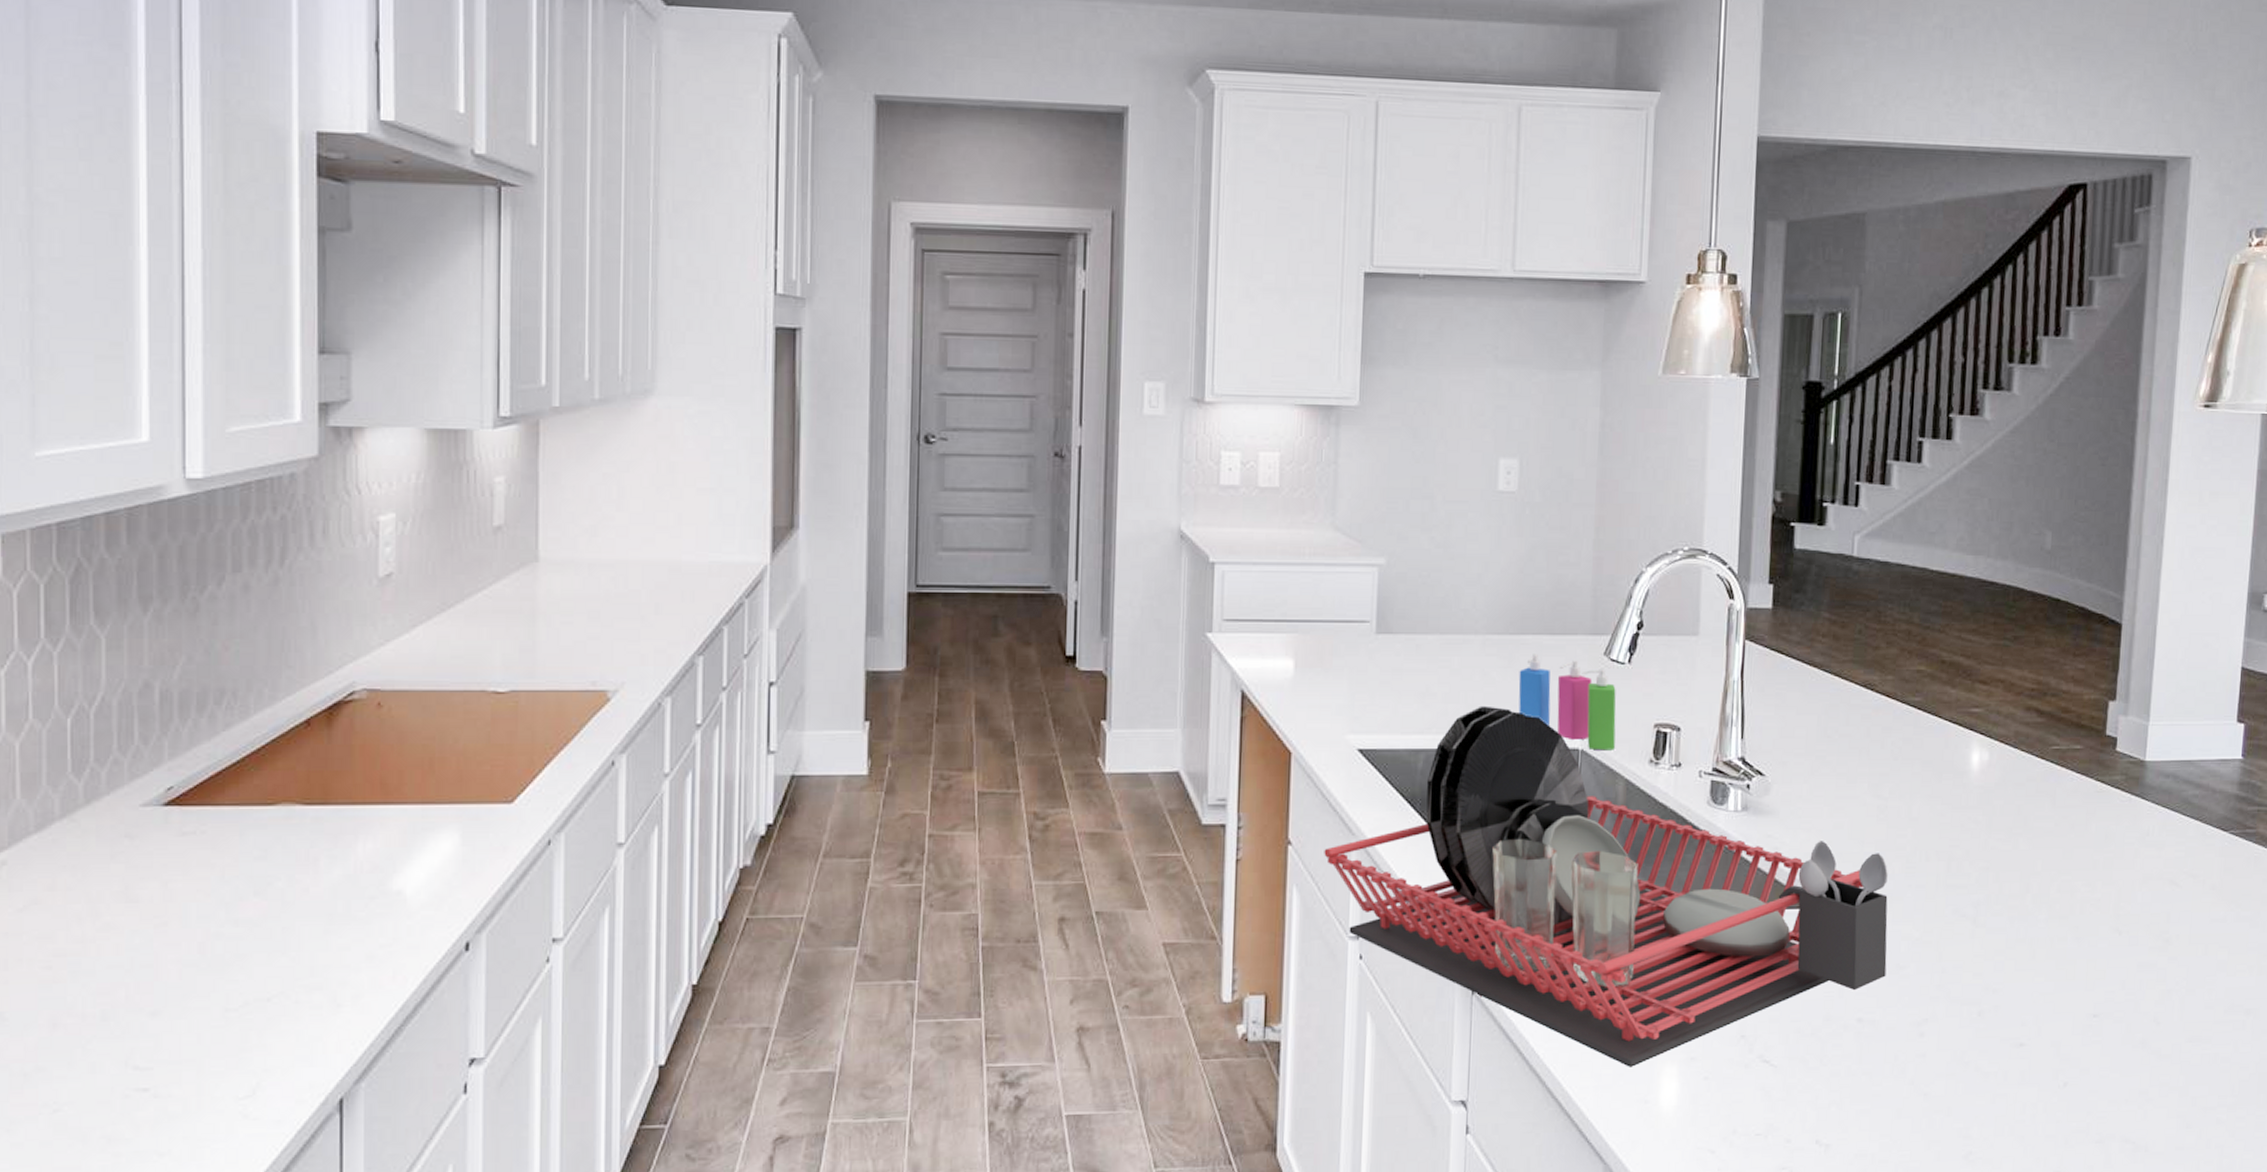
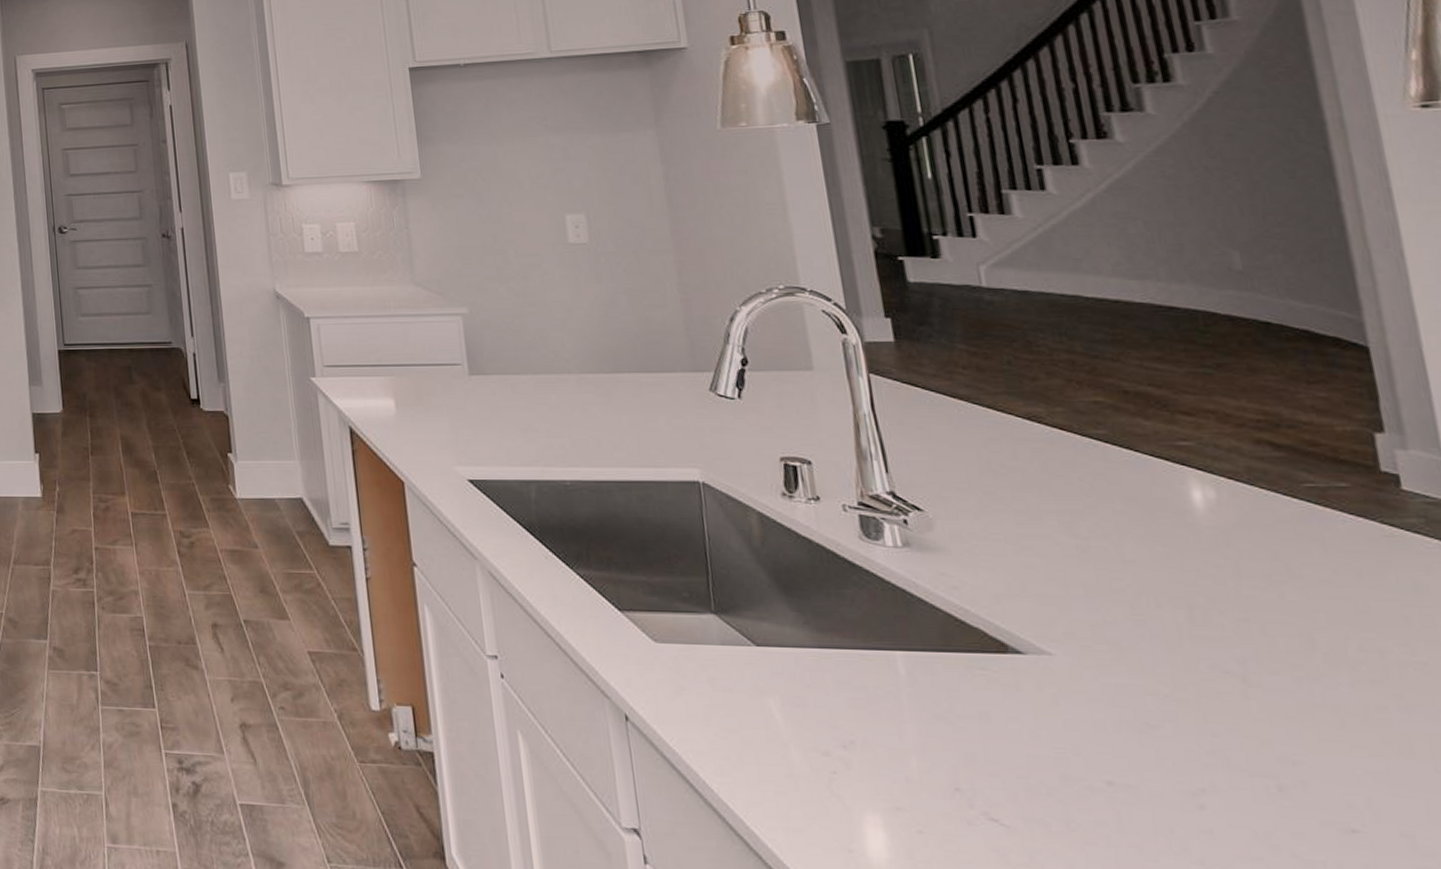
dish rack: present [1324,705,1888,1067] -> none [449,440,1134,812]
soap dispenser: present [1518,654,1616,751] -> none [620,391,740,484]

